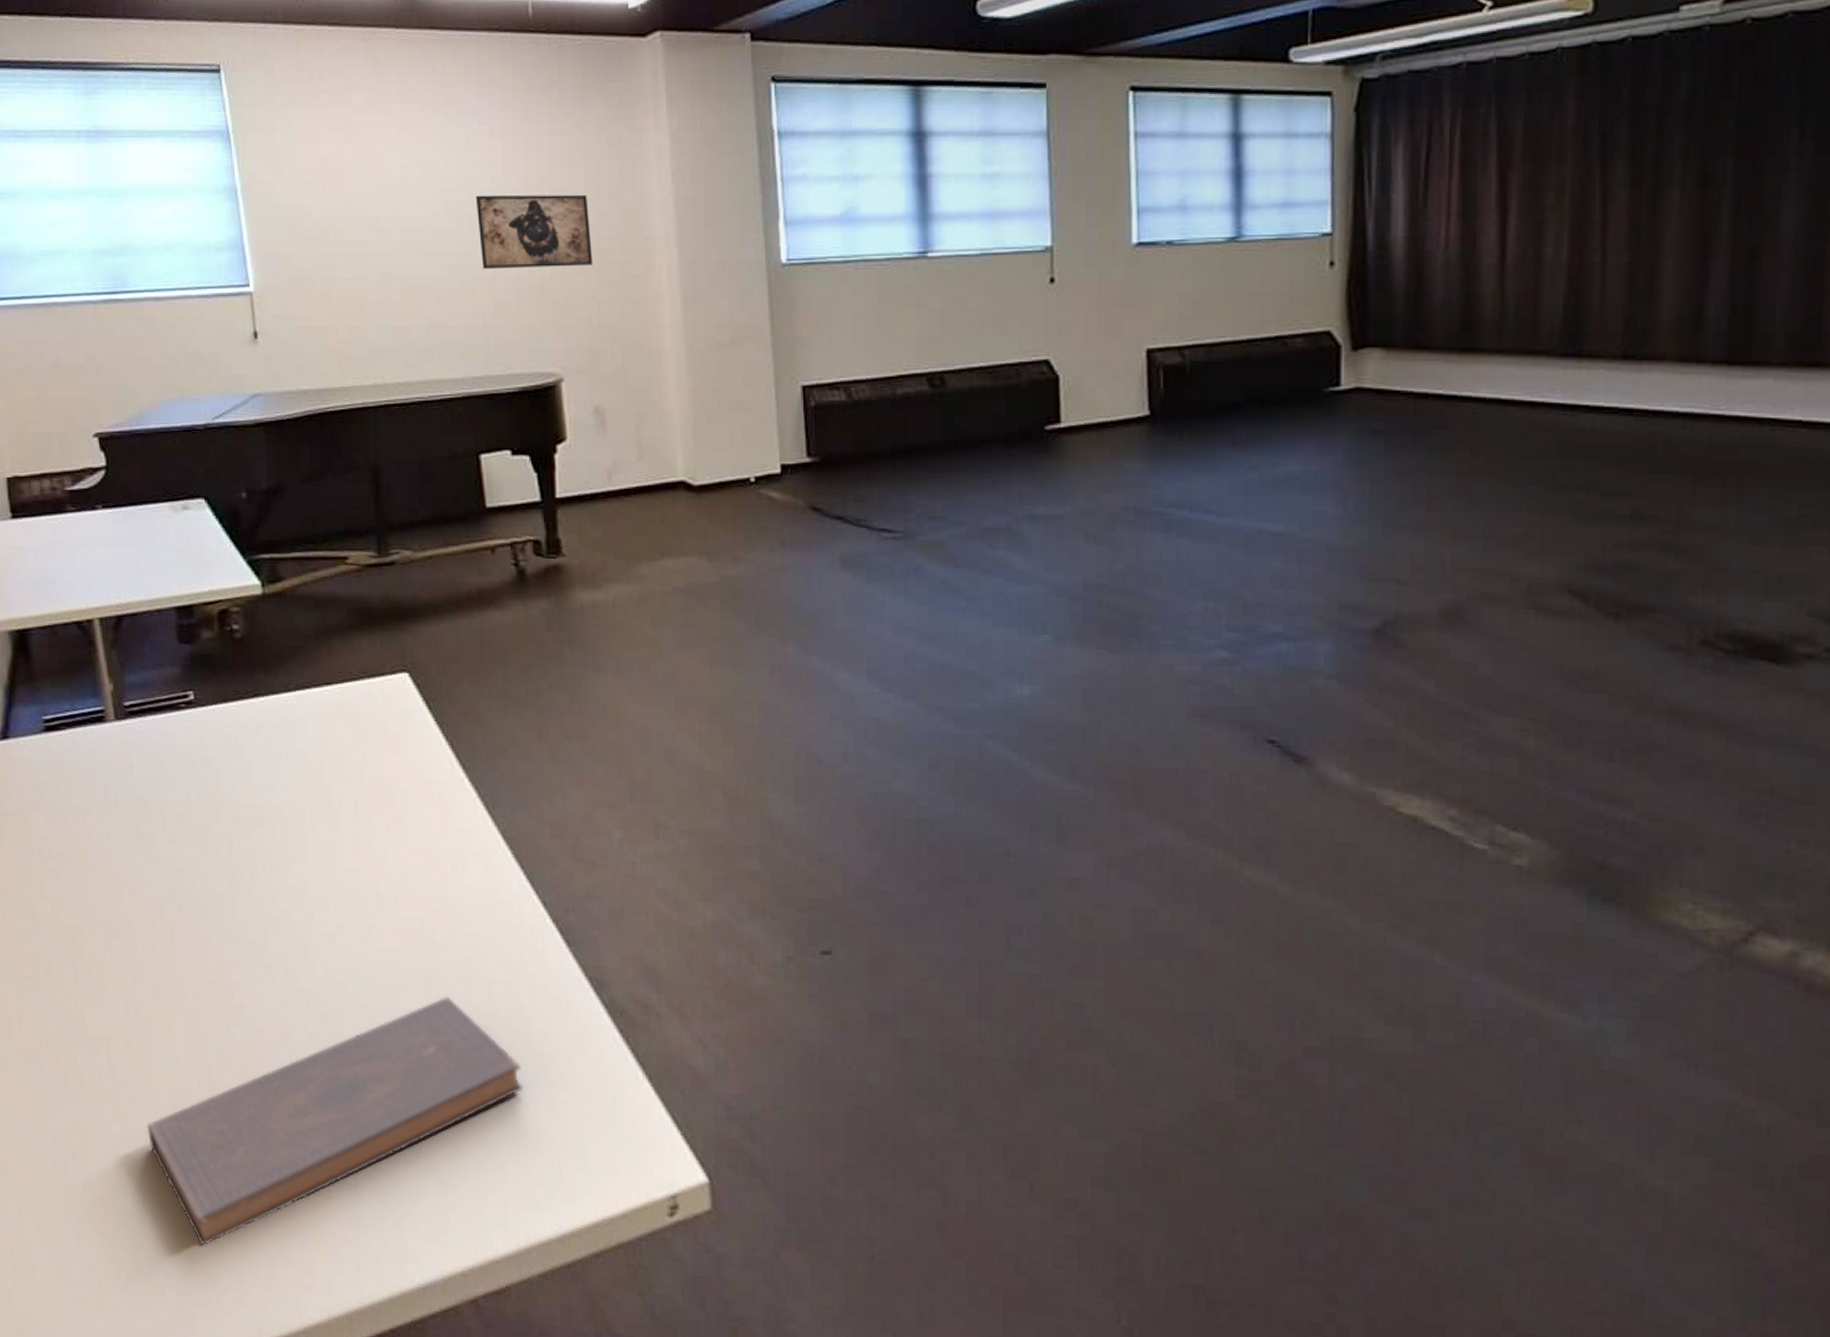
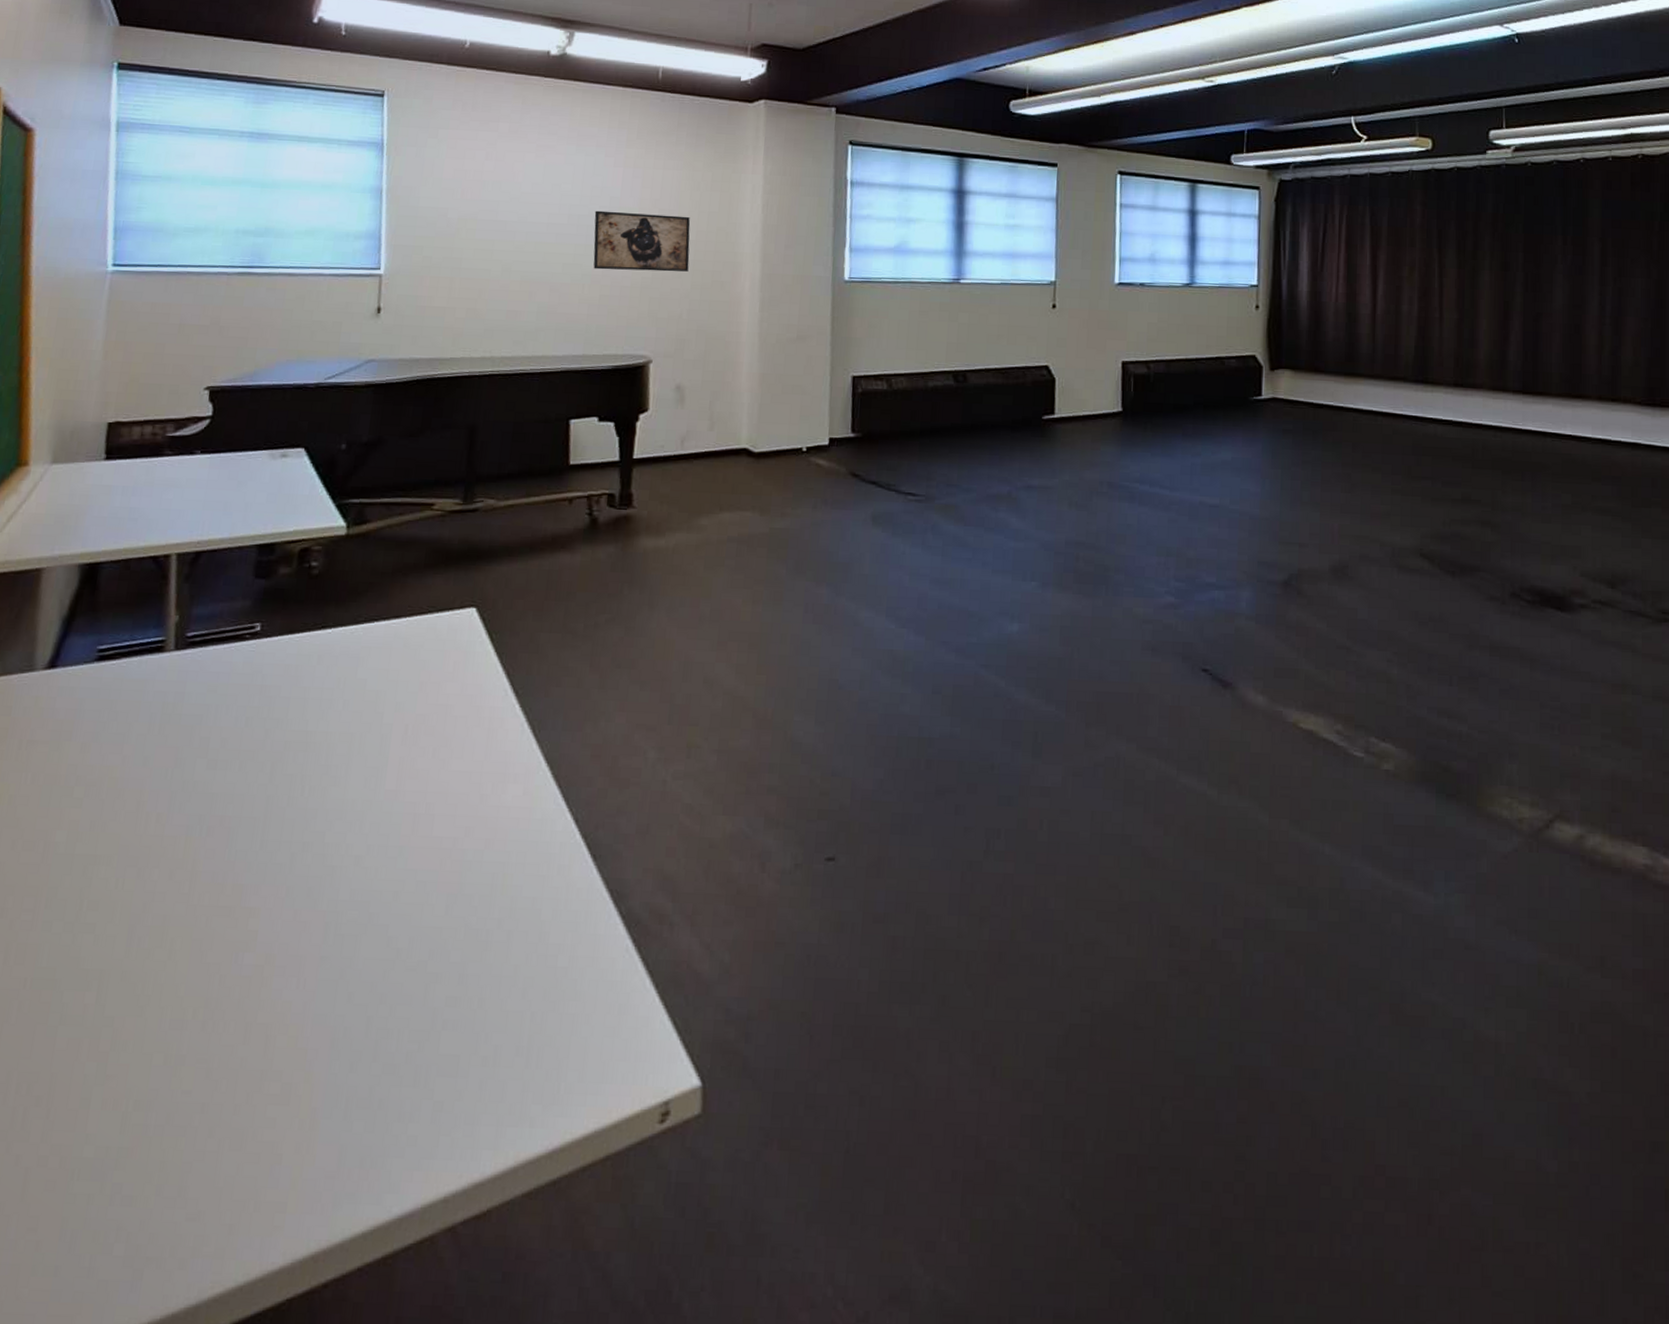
book: present [147,996,523,1246] -> none [126,914,533,1192]

